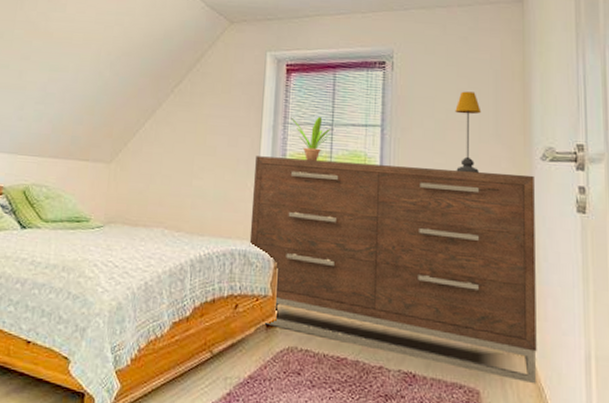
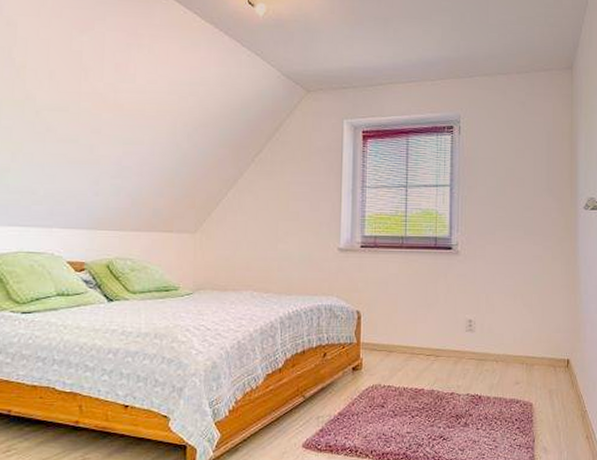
dresser: present [249,156,537,385] -> none [334,218,578,393]
potted plant: present [290,116,332,162] -> none [368,179,406,221]
table lamp: present [455,91,481,174] -> none [514,151,536,224]

